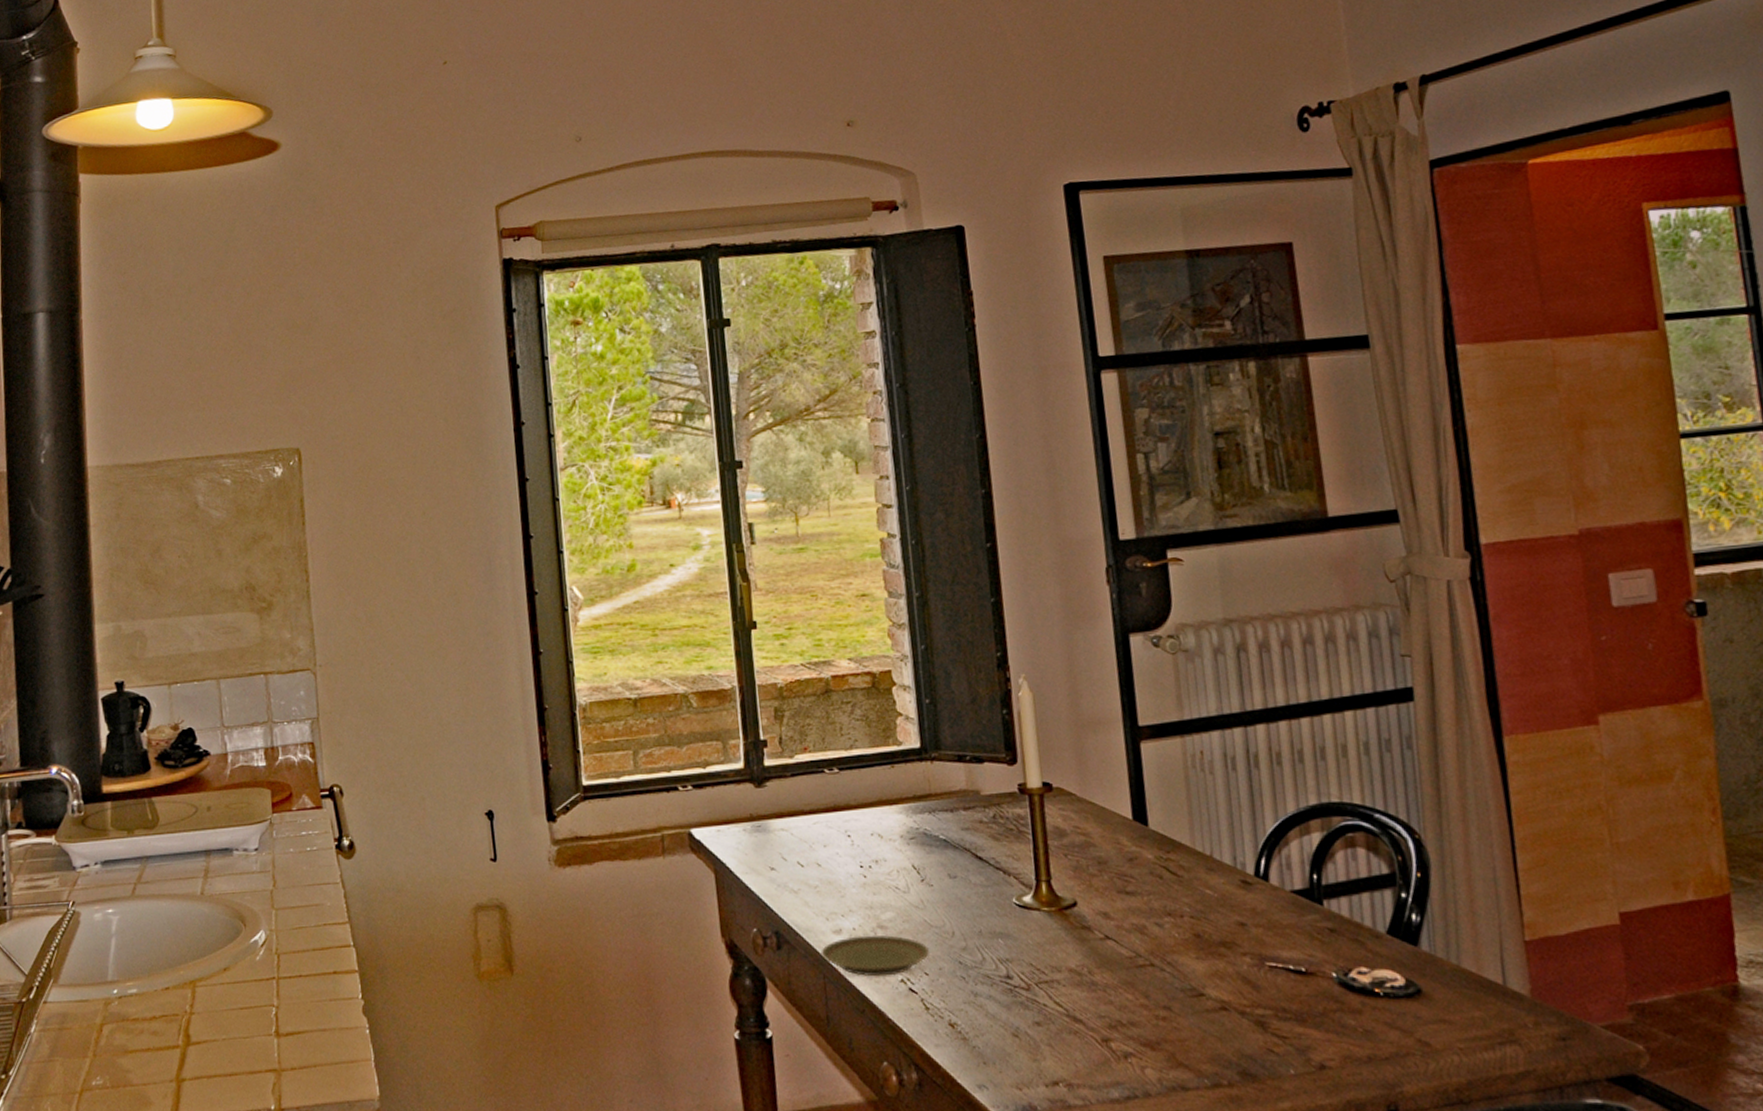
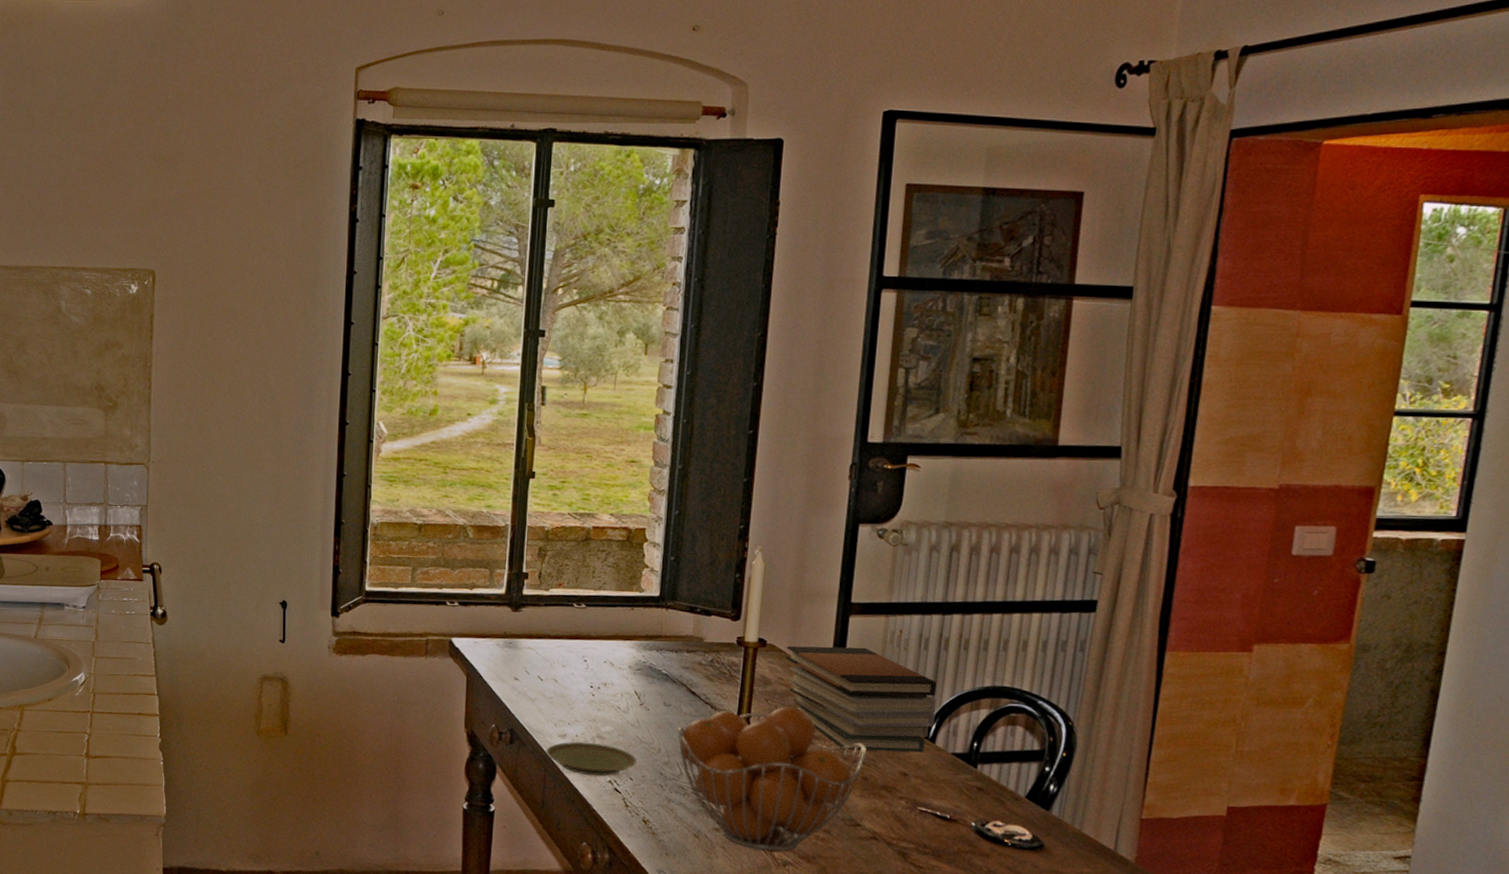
fruit basket: none [970,859,1194,1043] -> present [678,706,867,852]
book stack: none [1076,777,1264,903] -> present [786,645,937,753]

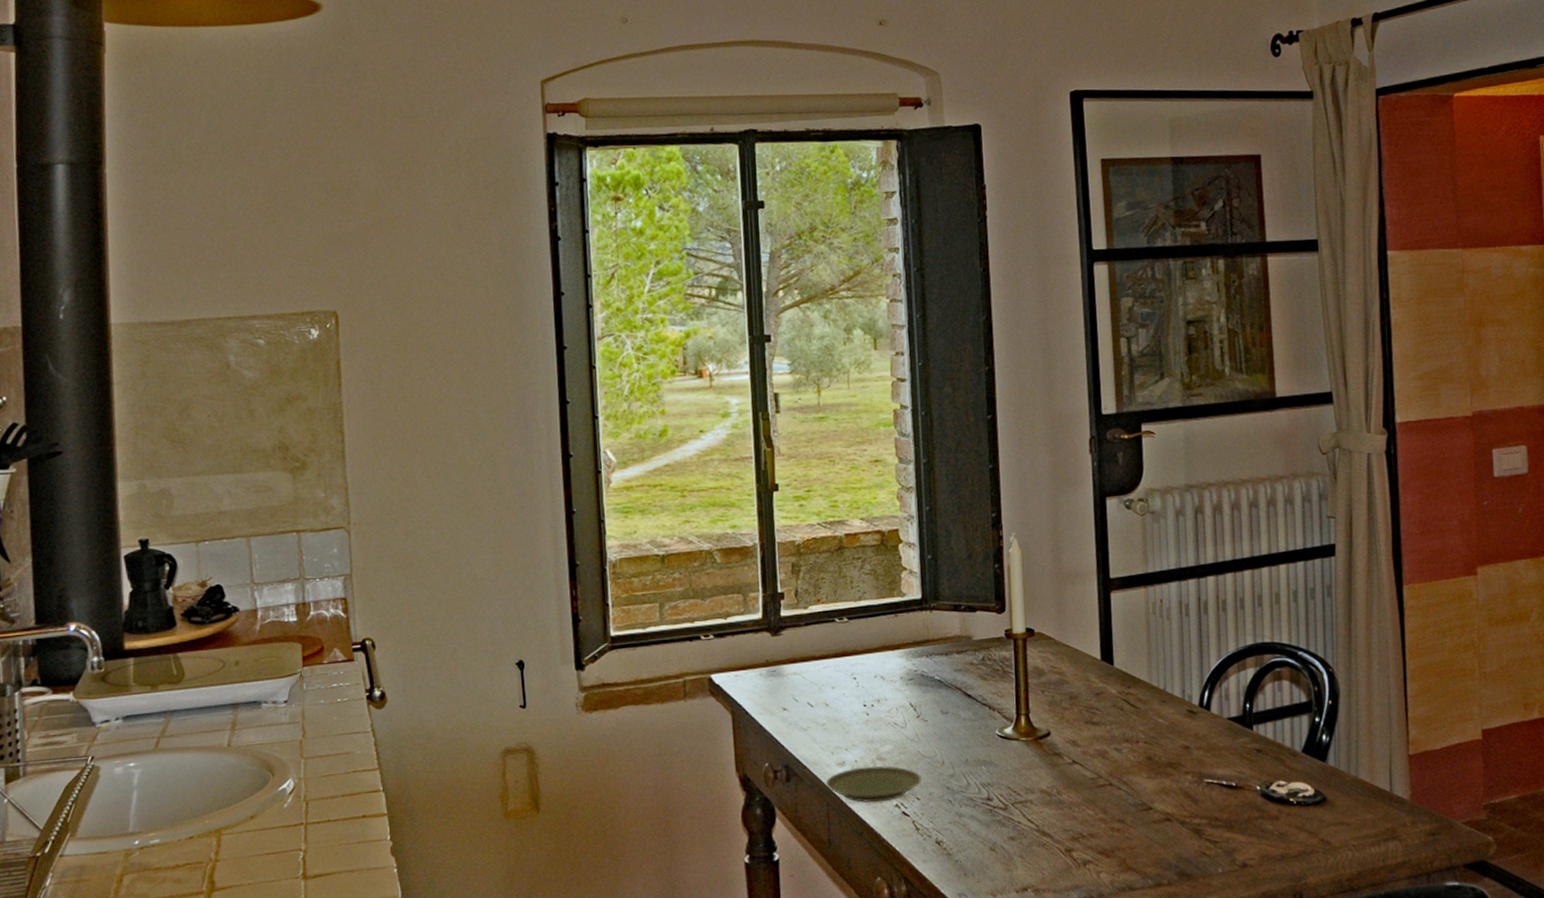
fruit basket: present [678,706,867,852] -> none [959,695,1148,853]
book stack: present [786,645,937,753] -> none [1055,622,1207,731]

